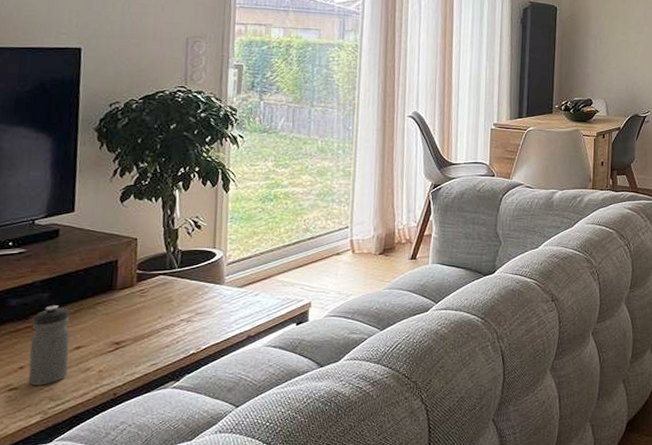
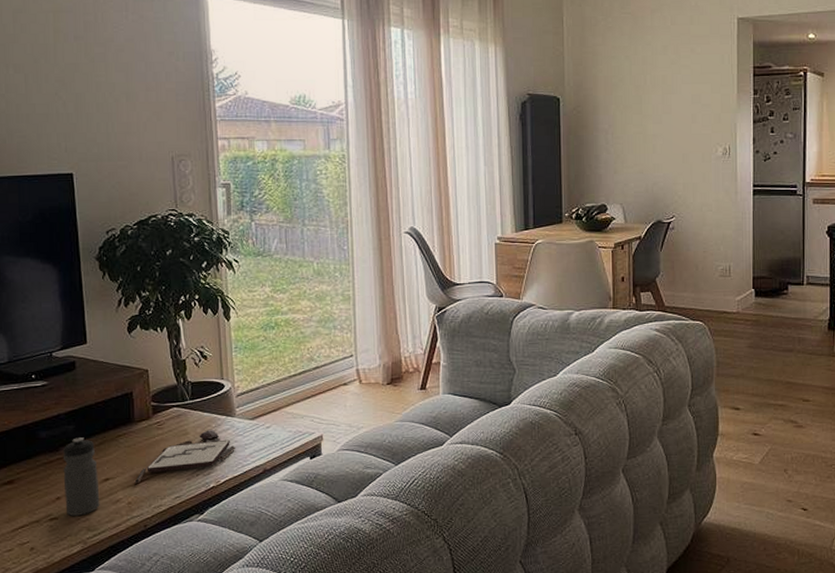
board game: none [108,297,222,352] -> present [134,430,236,484]

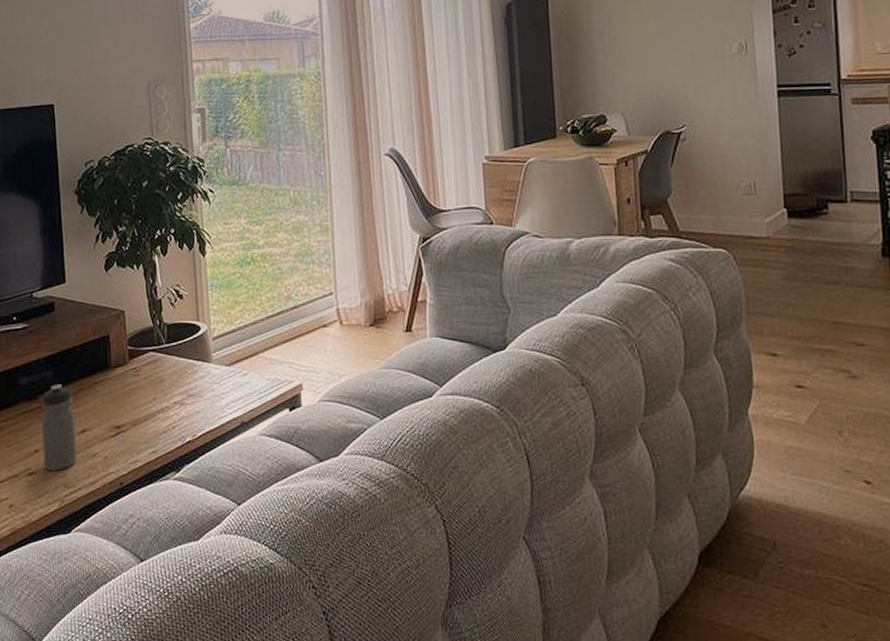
board game: present [134,430,236,484] -> none [111,377,213,436]

